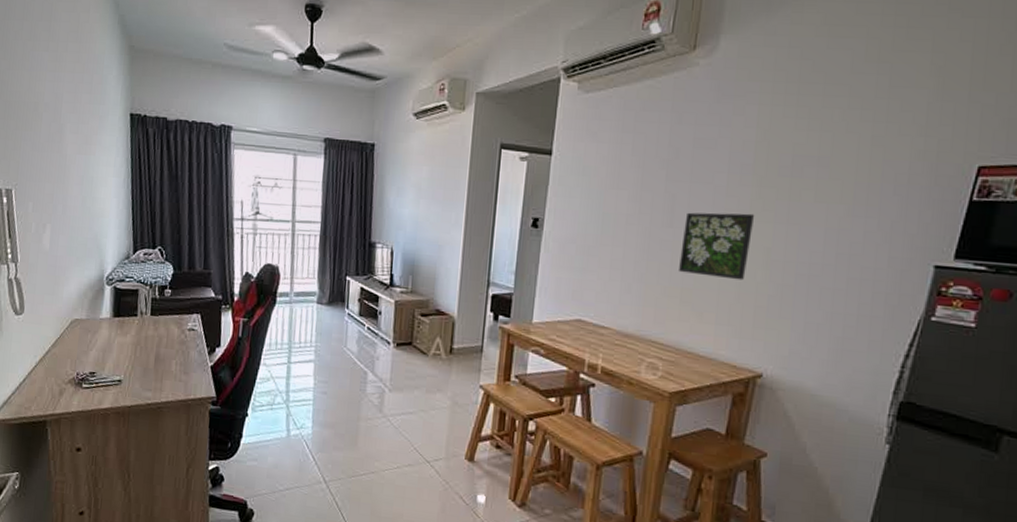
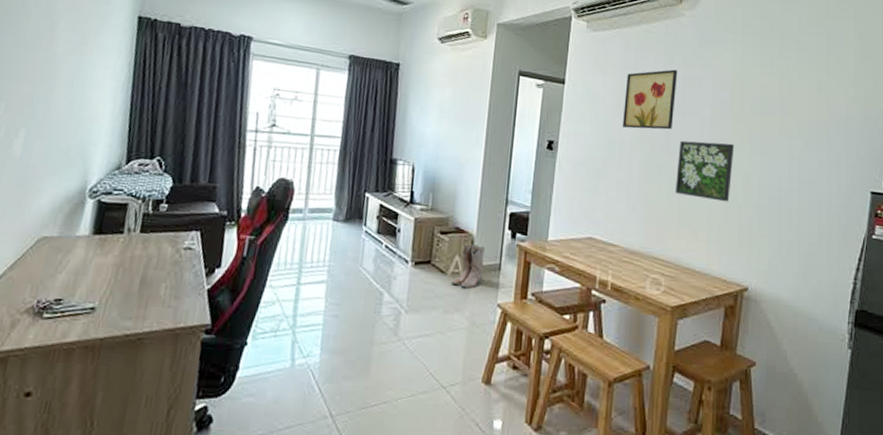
boots: none [433,324,467,370] -> present [452,242,486,289]
wall art: none [618,131,688,201] -> present [623,69,678,130]

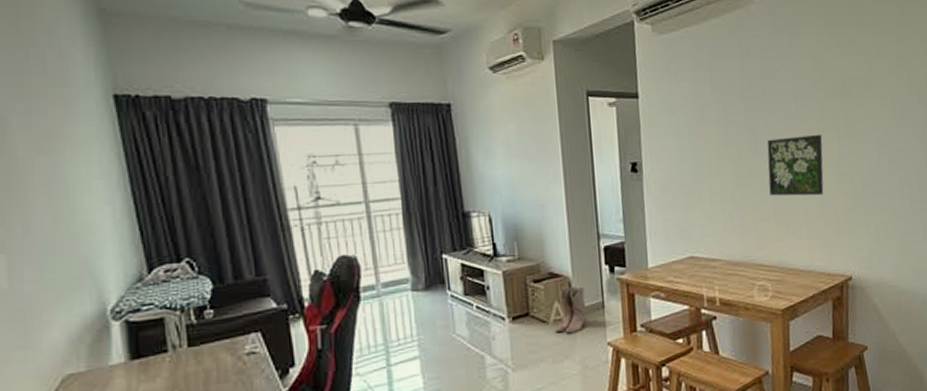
wall art: present [623,69,678,130] -> none [703,64,758,135]

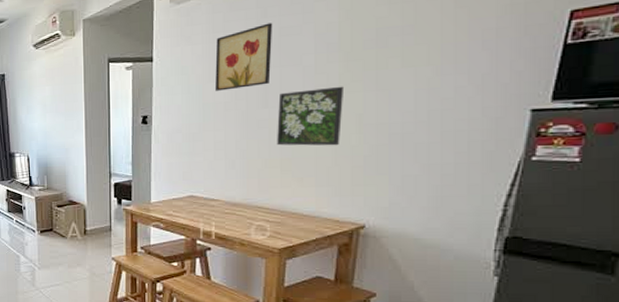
boots: present [556,286,588,334] -> none [72,212,97,247]
wall art: none [703,64,758,135] -> present [215,23,273,91]

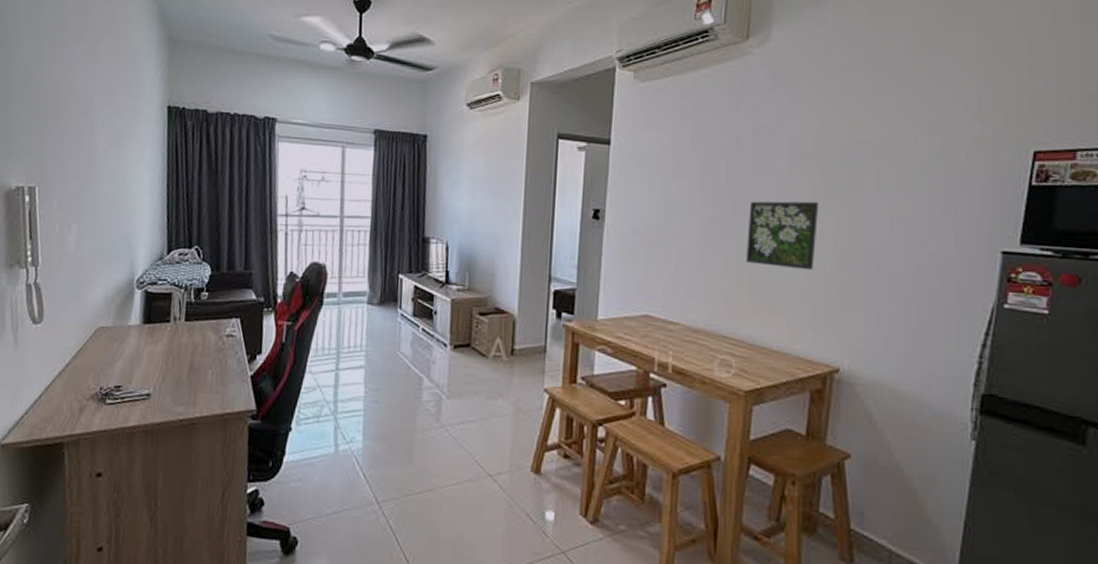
wall art: present [215,23,273,91] -> none [680,119,746,191]

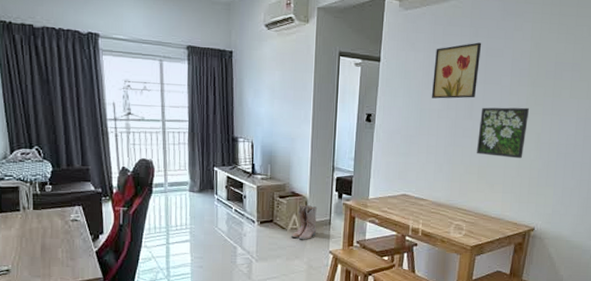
boots: none [494,323,529,373] -> present [291,204,318,240]
wall art: none [680,119,746,191] -> present [432,42,482,99]

